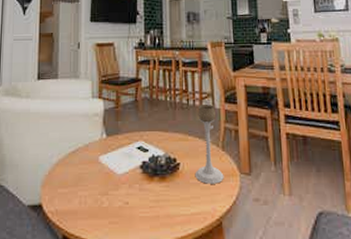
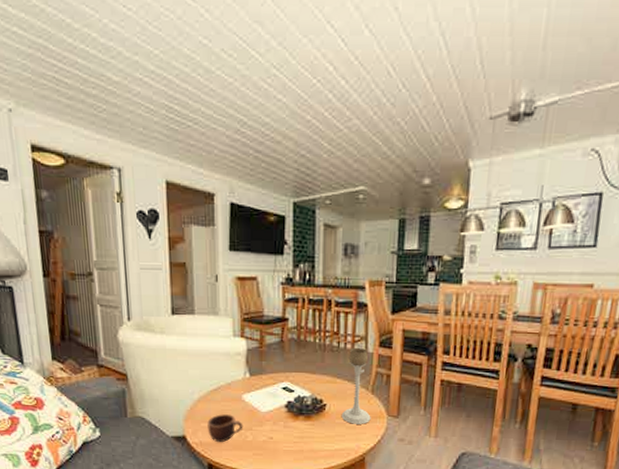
mug: none [64,178,100,211] -> present [207,414,243,443]

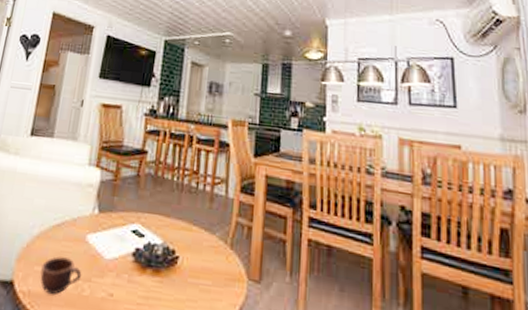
candle holder: present [341,347,371,424] -> none [194,190,229,288]

